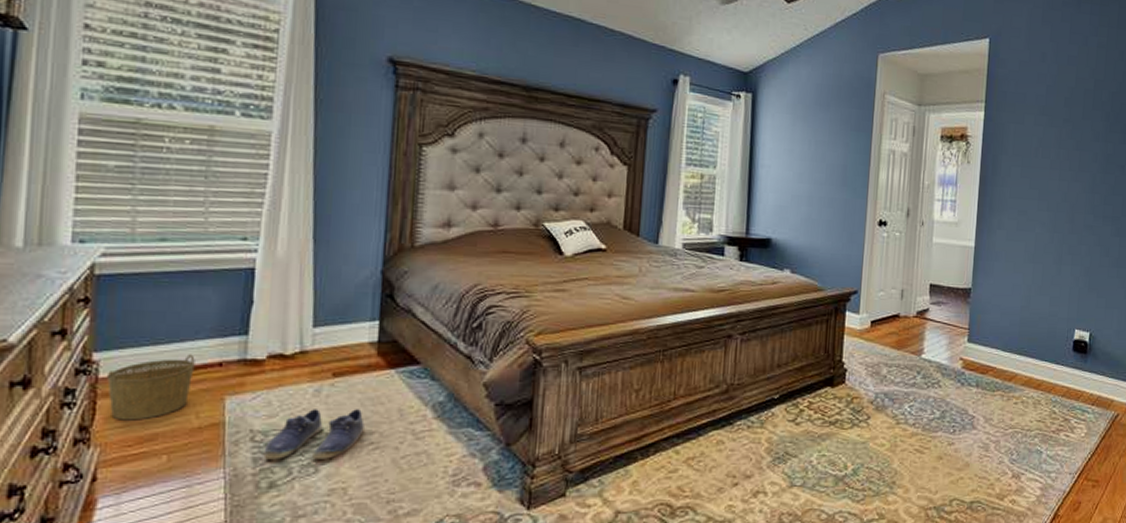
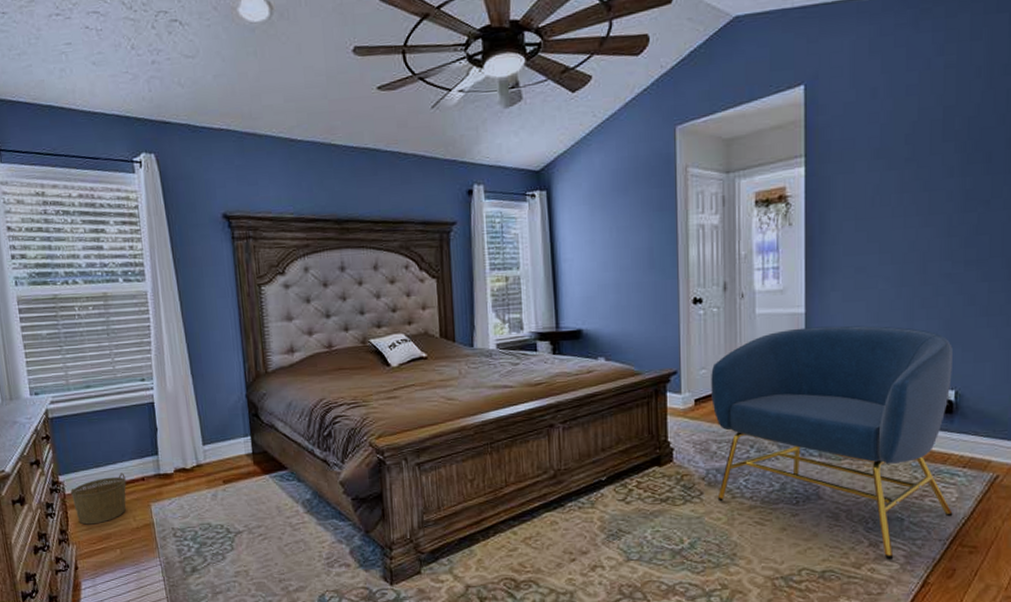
shoe: present [263,409,364,459] -> none [184,508,253,550]
armchair: none [883,260,1090,492] -> present [711,325,953,560]

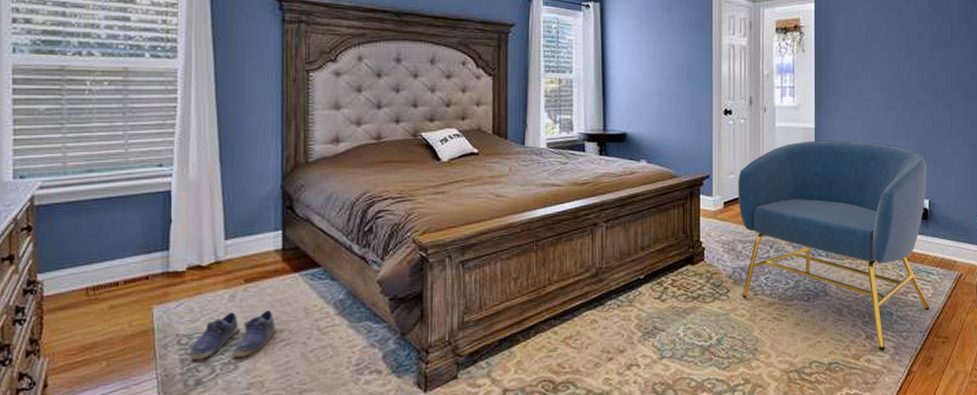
basket: present [71,473,127,525] -> none [51,270,125,333]
shoe: none [184,508,253,550] -> present [189,310,275,360]

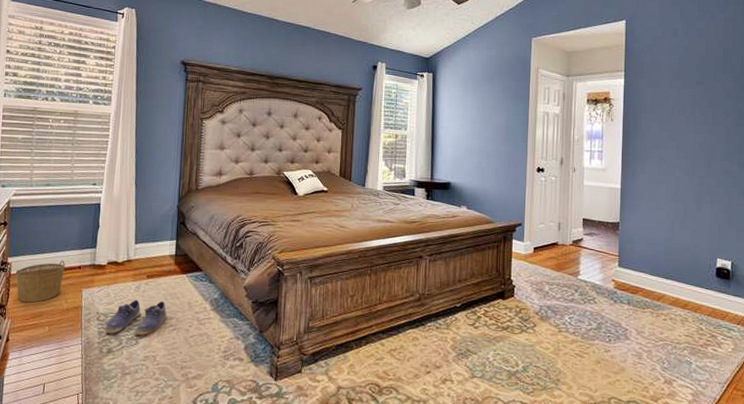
basket: none [51,270,125,333] -> present [16,260,65,303]
armchair: present [738,140,930,351] -> none [547,199,730,396]

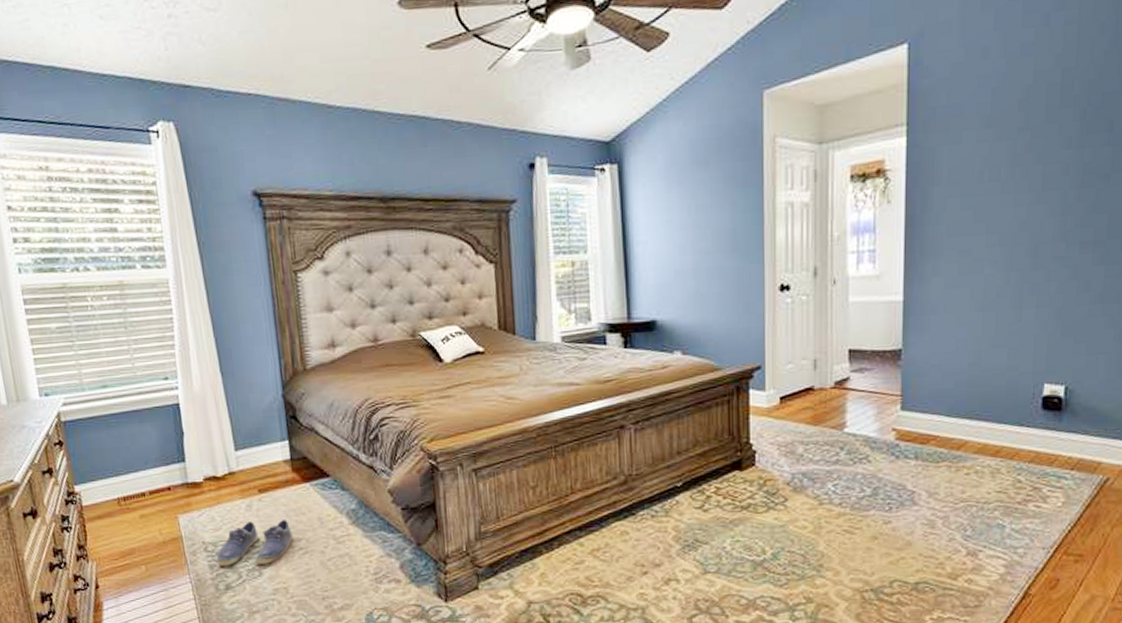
basket: present [16,260,65,303] -> none [88,481,151,539]

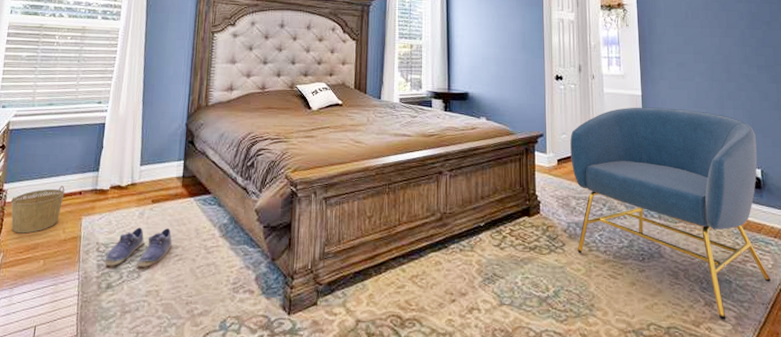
basket: none [88,481,151,539] -> present [11,185,65,234]
armchair: none [798,314,1064,570] -> present [570,107,771,320]

